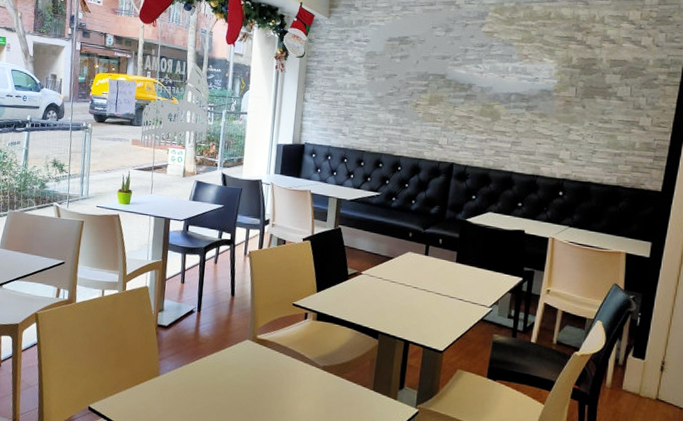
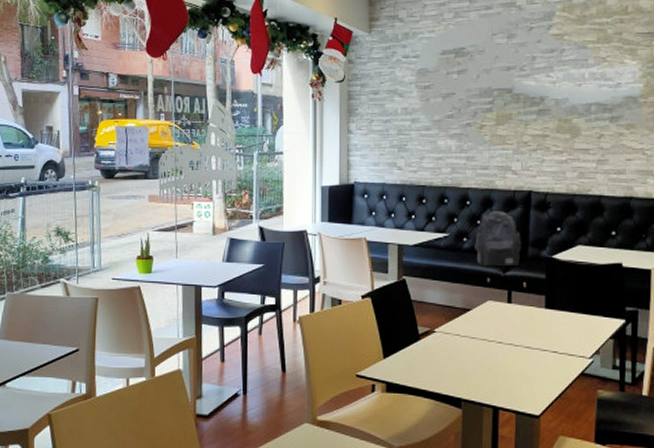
backpack: none [401,177,441,225] -> present [474,211,521,267]

